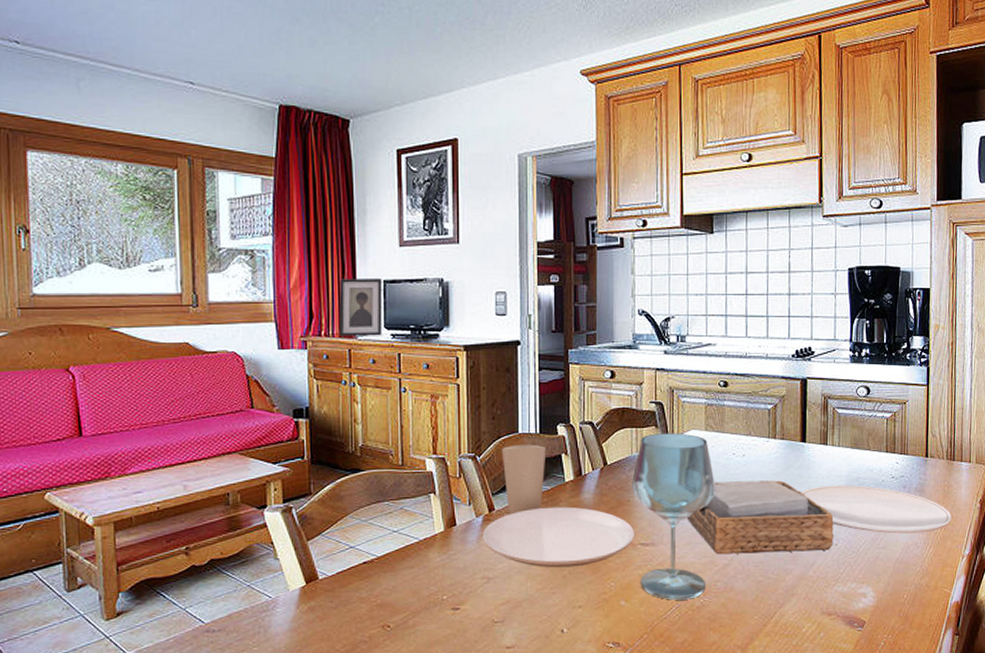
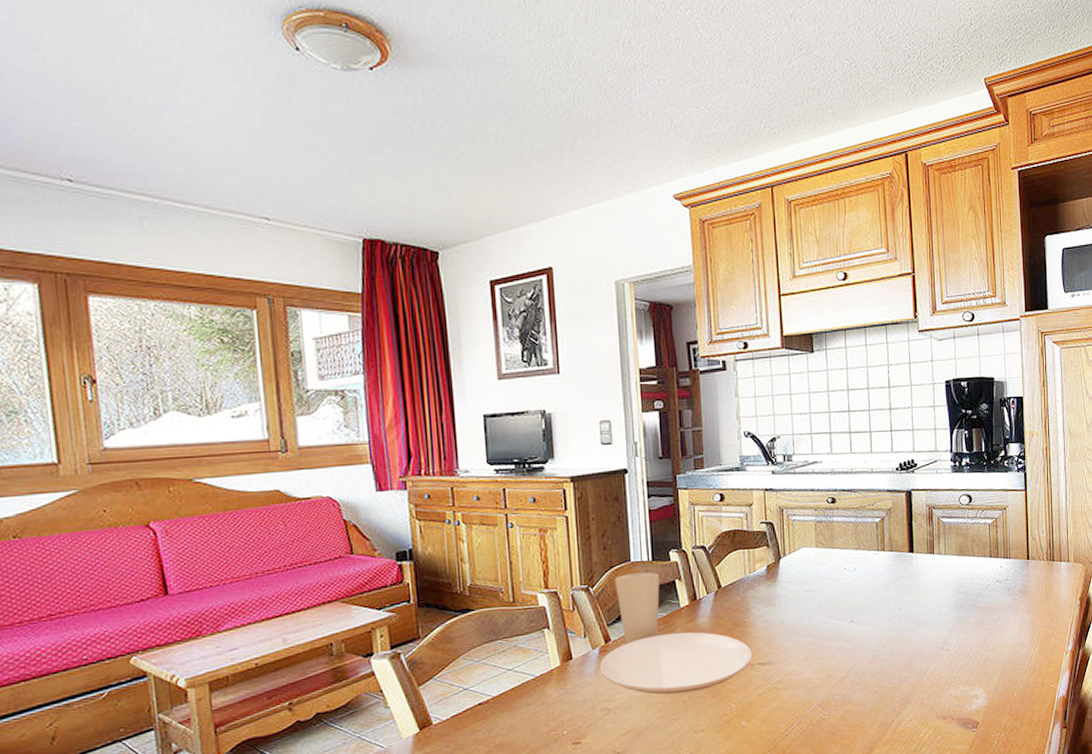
picture frame: present [339,277,382,336] -> none [437,412,485,474]
wine glass: present [632,433,716,600] -> none [747,551,830,717]
napkin holder: present [687,480,834,555] -> none [802,591,945,669]
plate: present [800,485,952,534] -> none [911,591,1054,636]

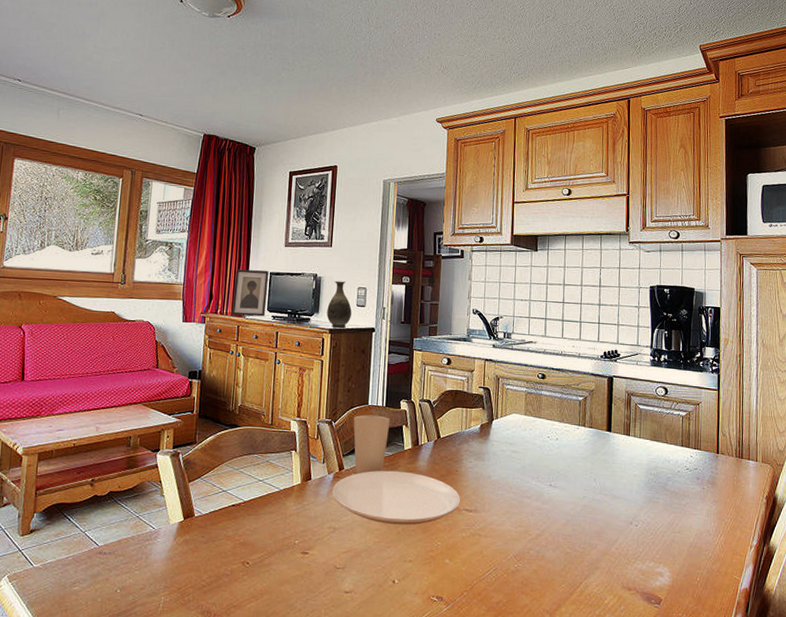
picture frame: none [437,412,485,474] -> present [231,269,269,317]
vase: none [564,415,596,476] -> present [327,281,352,329]

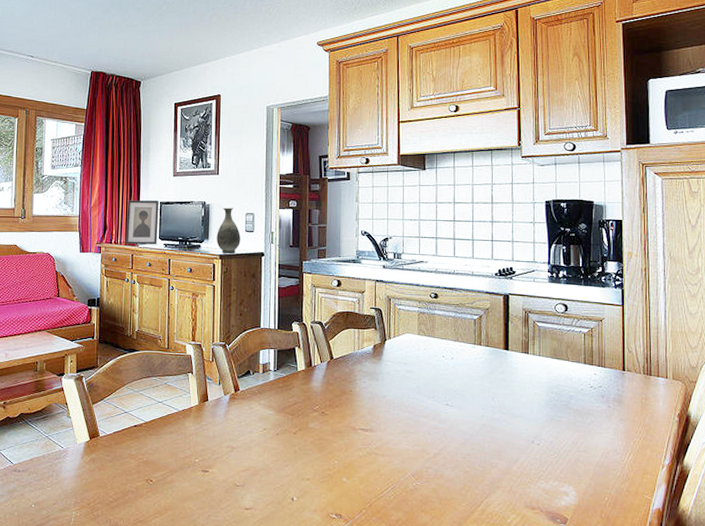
plate: present [332,470,460,525] -> none [229,391,355,445]
cup: present [353,414,391,475] -> none [246,337,283,396]

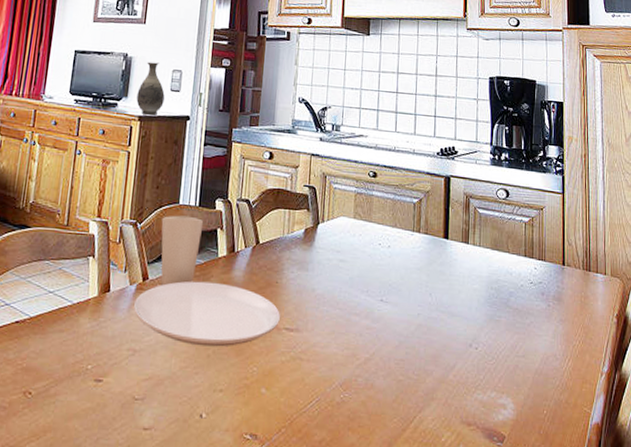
picture frame: present [125,200,159,245] -> none [28,45,74,100]
plate: none [229,391,355,445] -> present [134,281,280,347]
cup: none [246,337,283,396] -> present [160,215,204,286]

